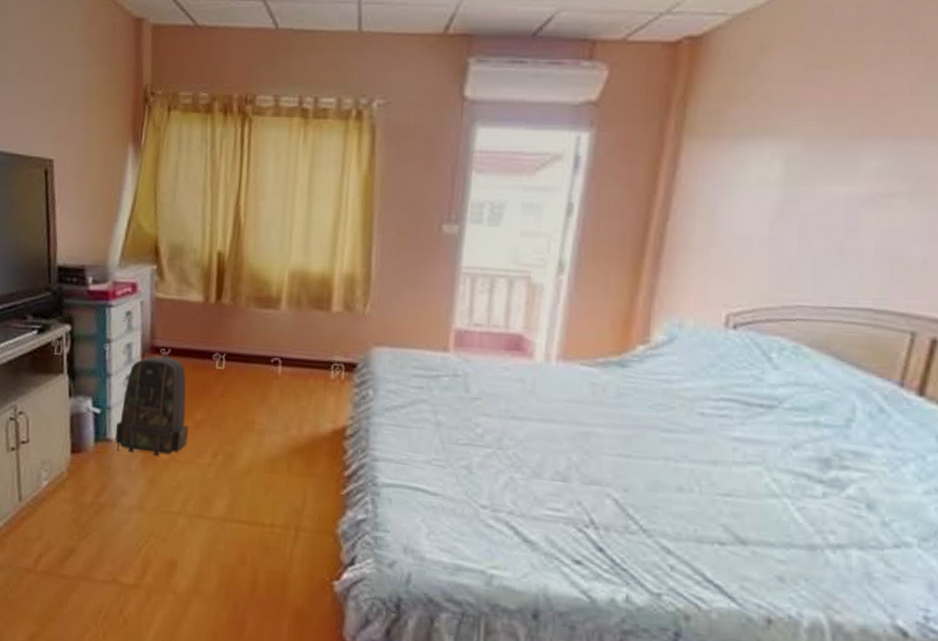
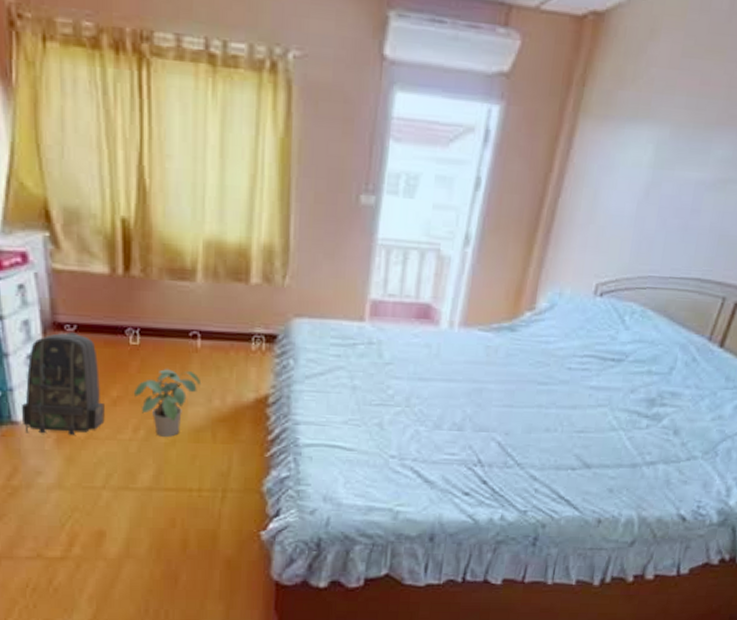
potted plant: none [215,394,280,465] -> present [133,369,202,437]

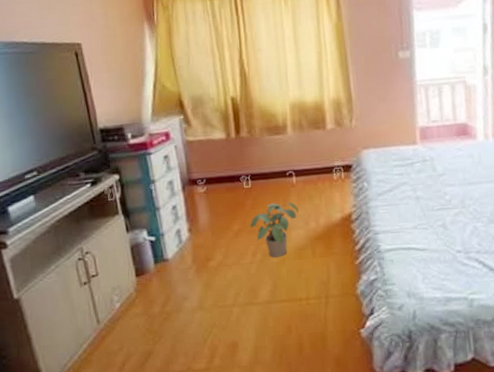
backpack: present [22,332,105,435] -> none [171,185,231,267]

